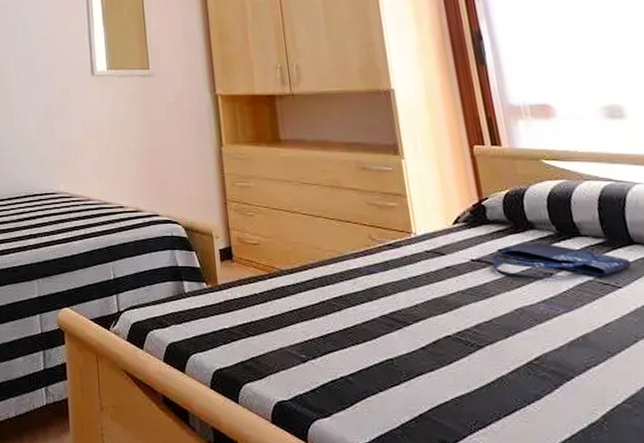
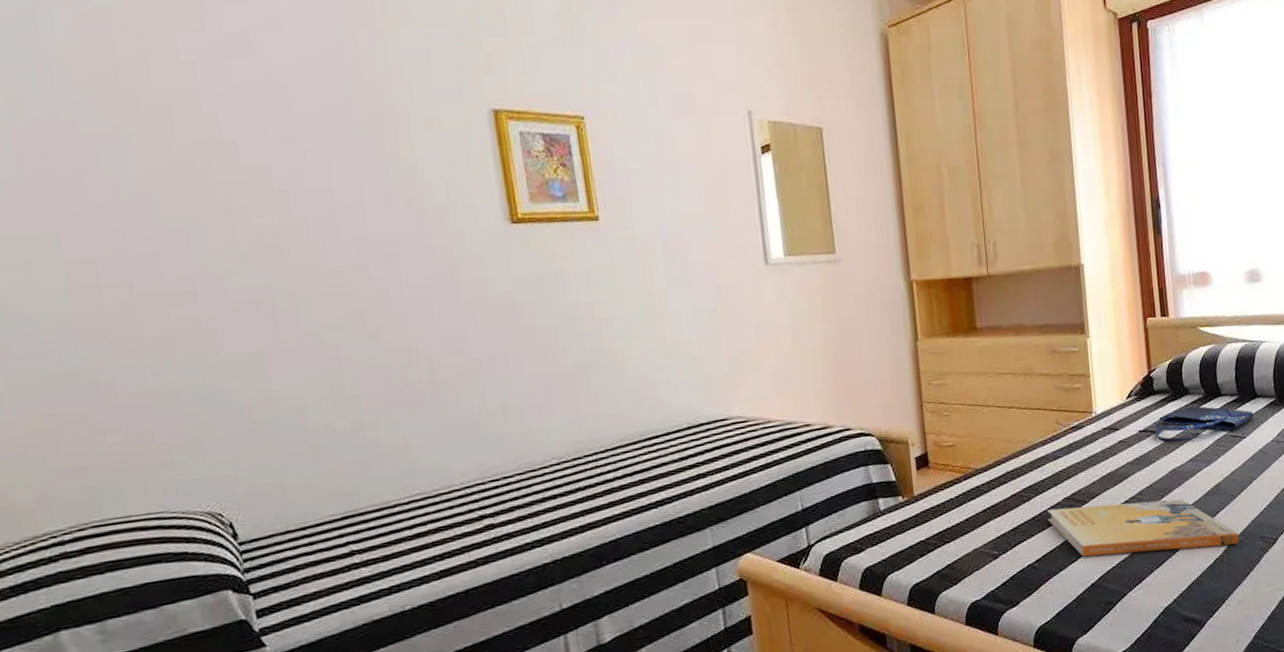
book: none [362,324,625,413] -> present [1047,499,1240,557]

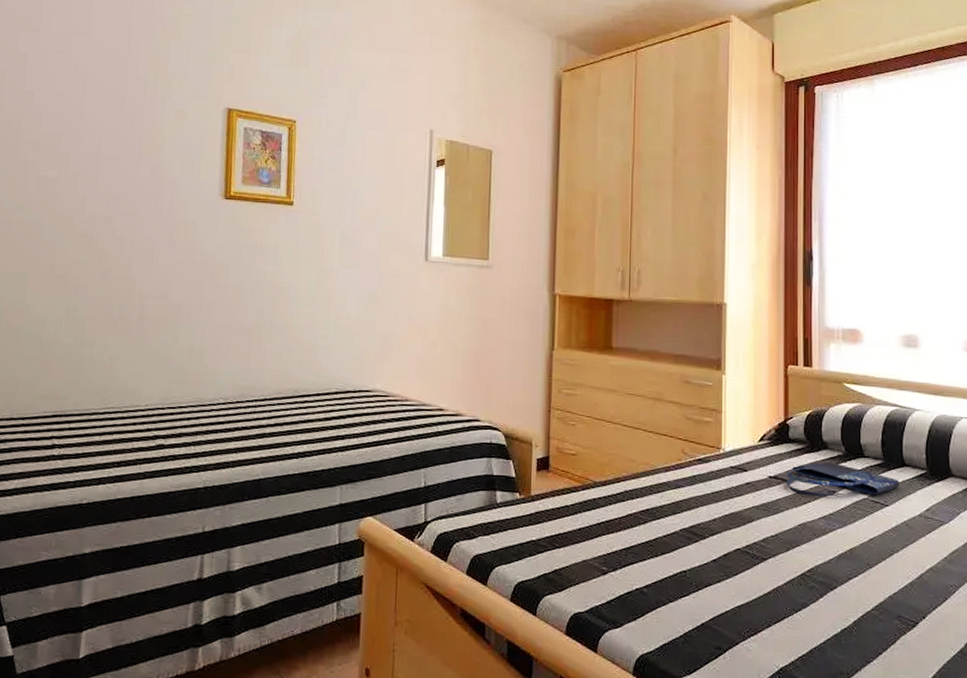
book: present [1047,499,1240,557] -> none [663,537,873,619]

